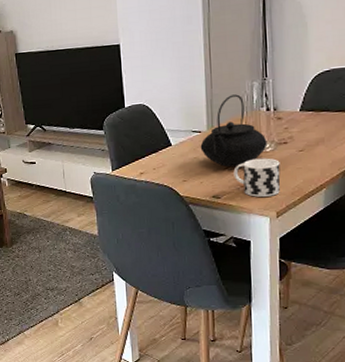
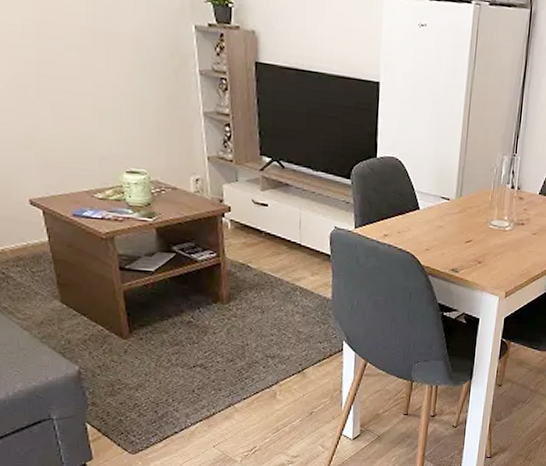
teapot: present [200,94,268,167] -> none [446,165,508,241]
cup: present [233,158,281,197] -> none [473,235,515,276]

